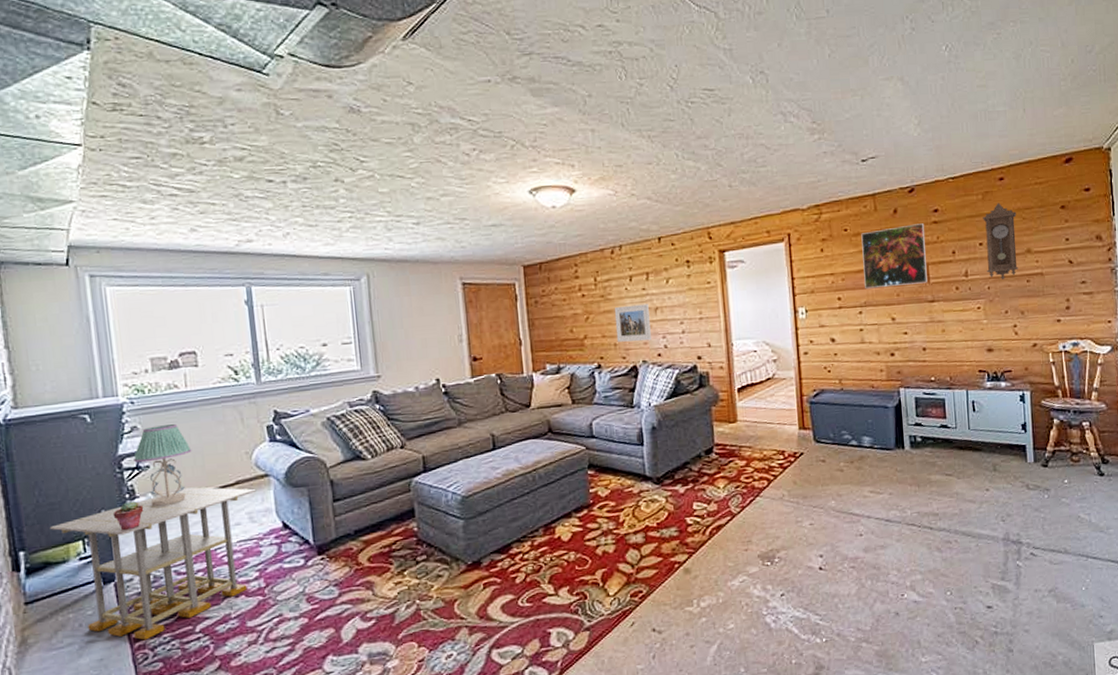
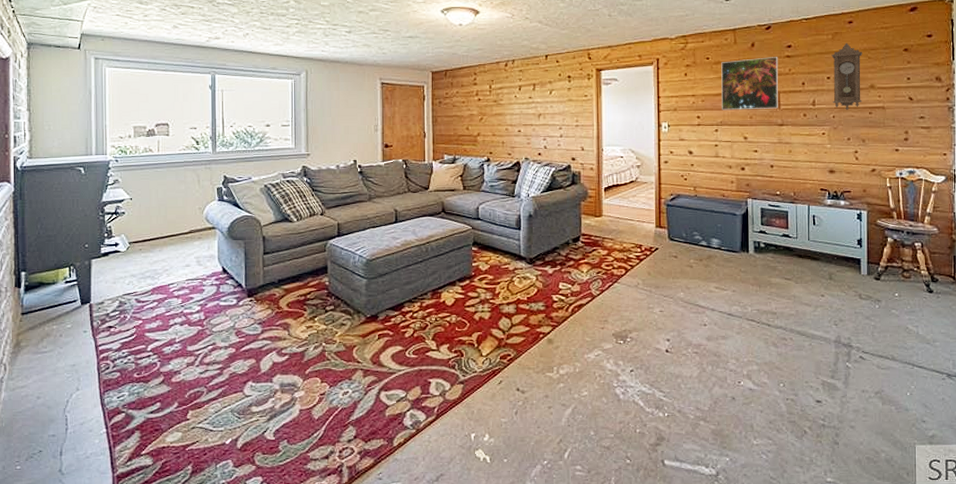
side table: present [49,486,257,640] -> none [46,232,205,353]
potted succulent: present [112,500,144,531] -> none [93,239,117,263]
table lamp: present [134,424,192,506] -> none [114,181,158,245]
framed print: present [614,304,651,342] -> none [504,110,534,142]

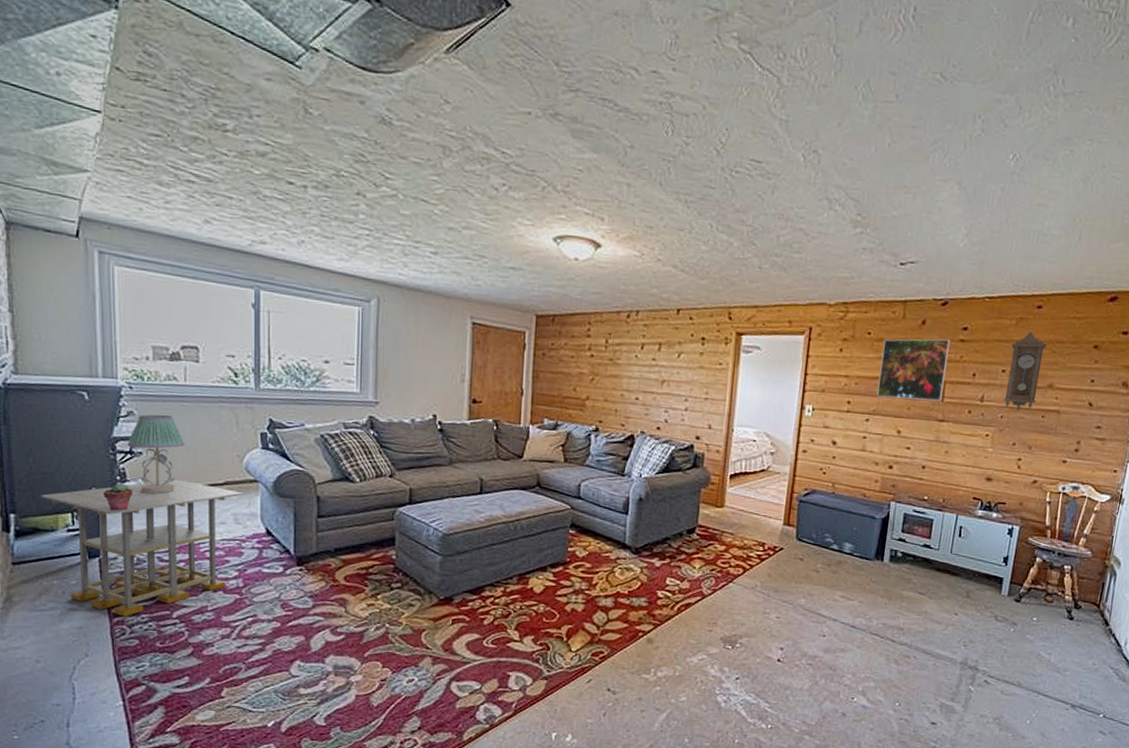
side table: none [46,232,205,353] -> present [41,479,244,617]
potted succulent: none [93,239,117,263] -> present [103,483,133,511]
table lamp: none [114,181,158,245] -> present [128,414,185,493]

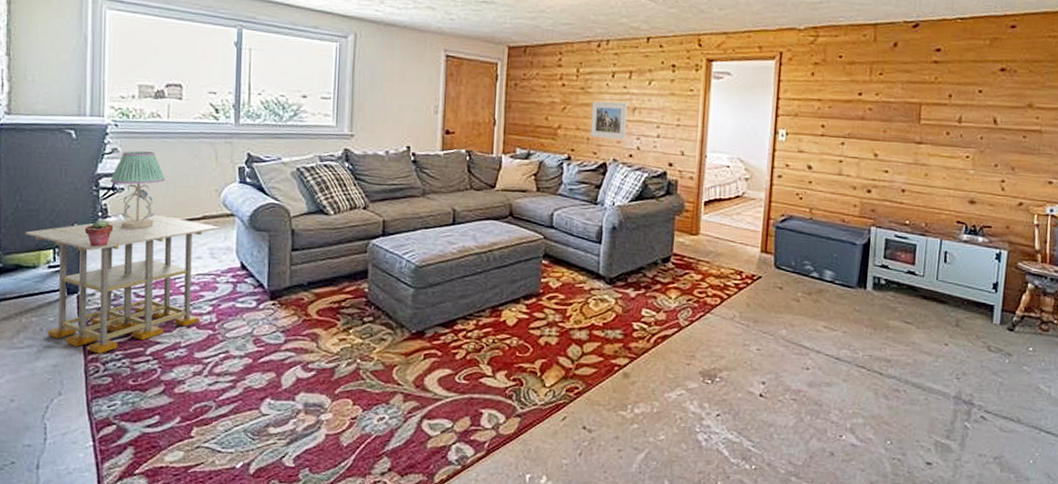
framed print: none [618,373,656,413] -> present [590,101,627,140]
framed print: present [877,339,951,401] -> none [851,60,924,123]
pendulum clock: present [1003,331,1047,411] -> none [981,51,1024,131]

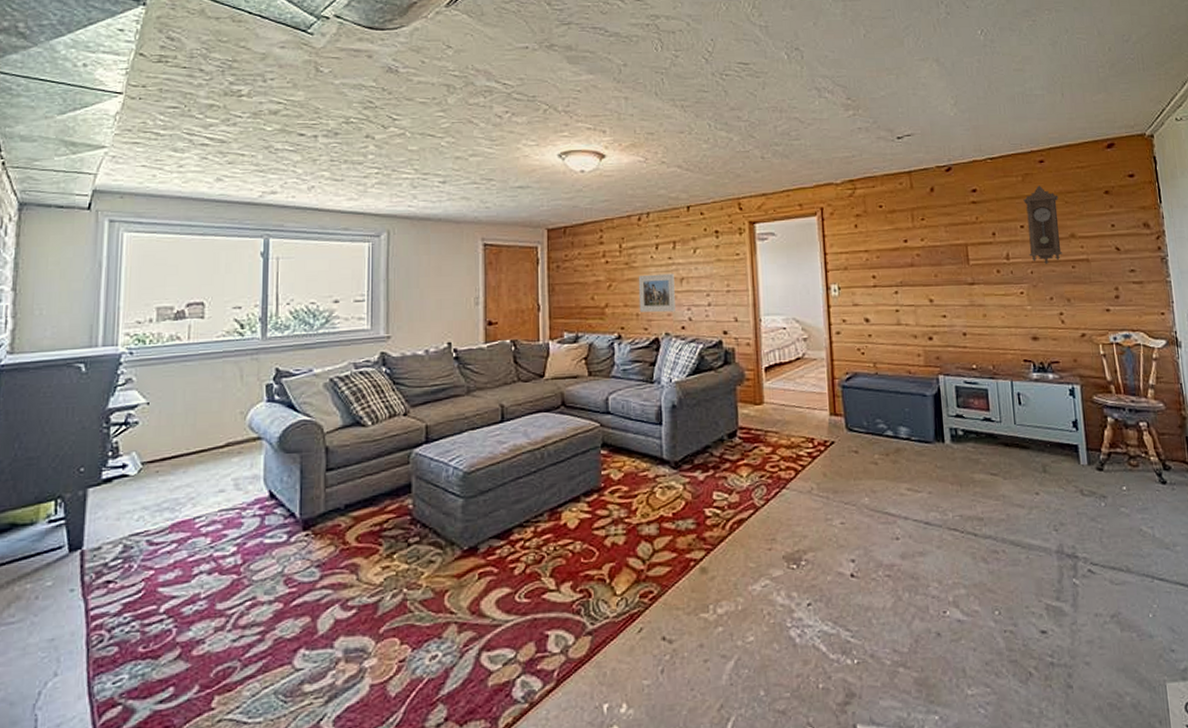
side table: present [25,214,221,354] -> none [23,446,246,619]
potted succulent: present [84,219,114,247] -> none [91,459,125,492]
table lamp: present [111,151,166,229] -> none [123,378,185,467]
pendulum clock: none [981,51,1024,131] -> present [1023,185,1063,264]

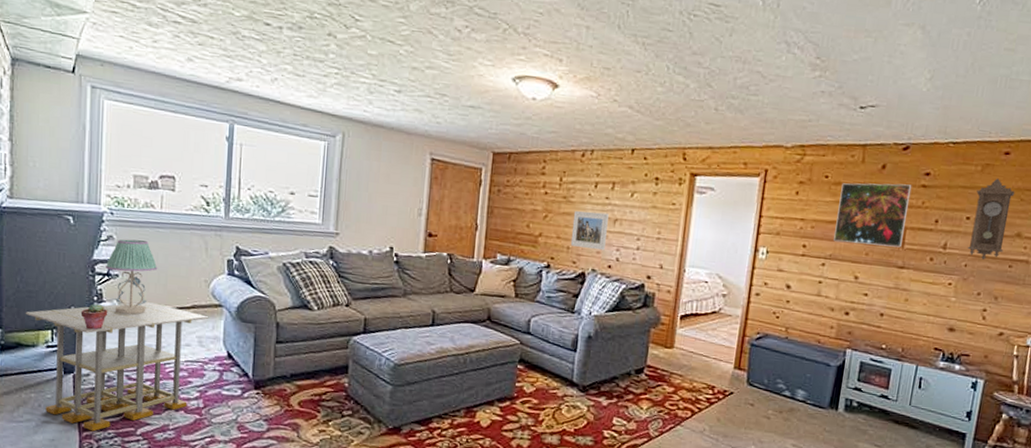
side table: none [23,446,246,619] -> present [25,301,209,432]
potted succulent: none [91,459,125,492] -> present [80,303,108,330]
table lamp: none [123,378,185,467] -> present [106,239,158,314]
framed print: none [897,203,967,268] -> present [833,183,912,248]

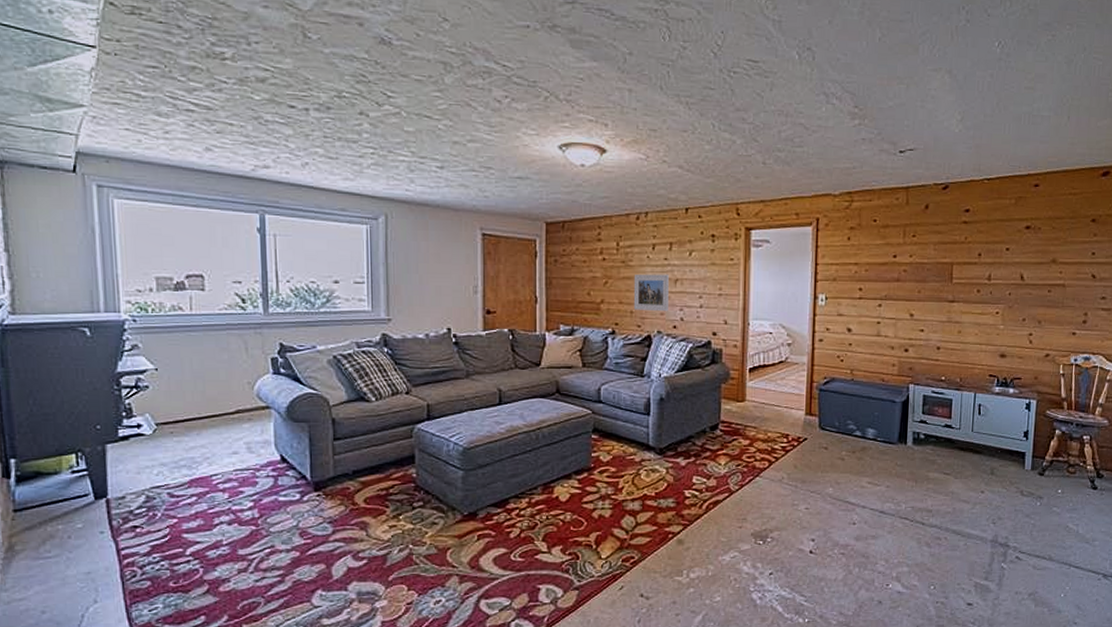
side table: present [25,301,209,432] -> none [42,411,256,558]
potted succulent: present [80,303,108,330] -> none [108,419,141,448]
table lamp: present [106,239,158,314] -> none [133,347,193,427]
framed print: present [833,183,912,248] -> none [887,222,954,283]
pendulum clock: present [967,178,1015,259] -> none [1009,209,1047,287]

